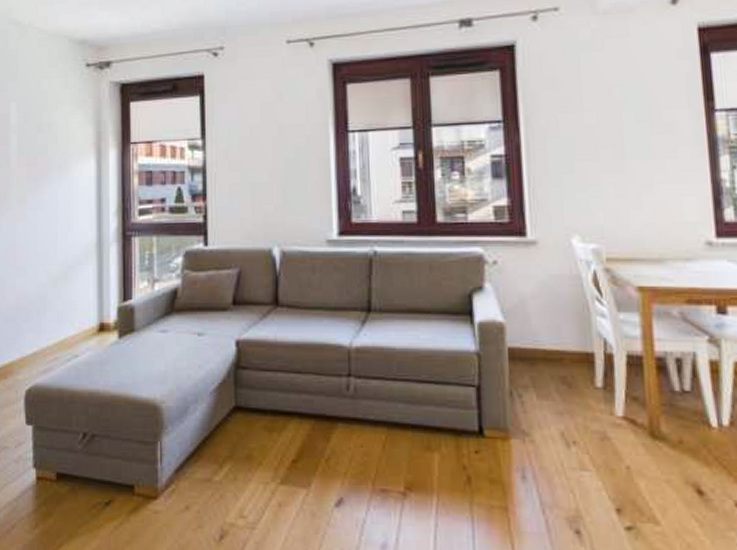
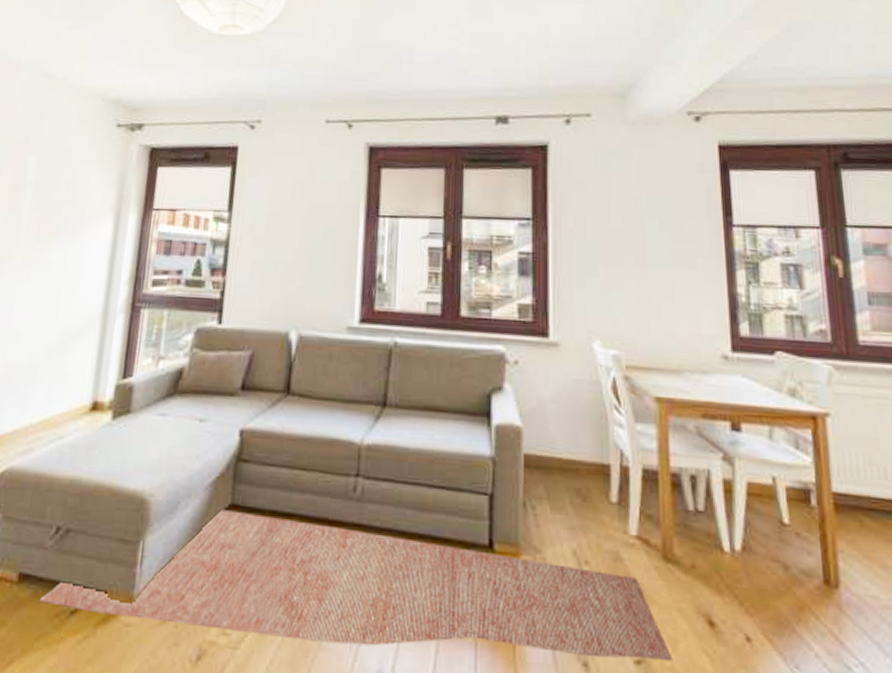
rug: none [77,412,663,527] -> present [39,510,673,662]

